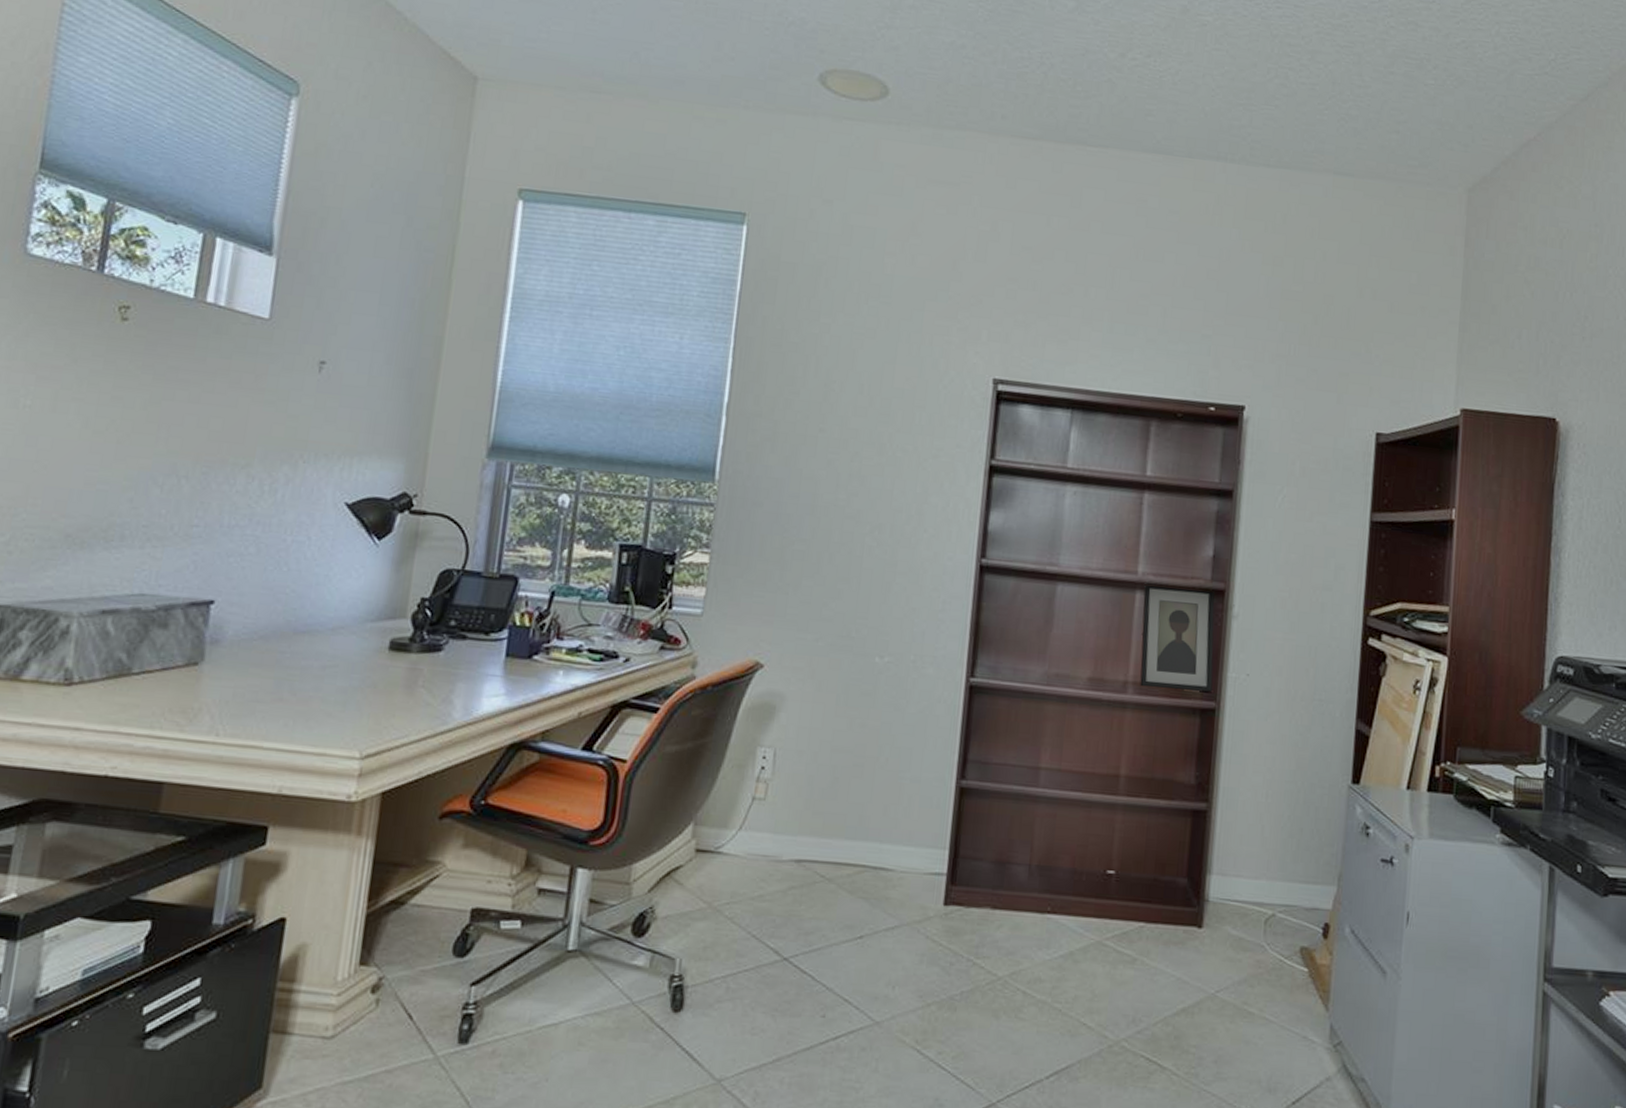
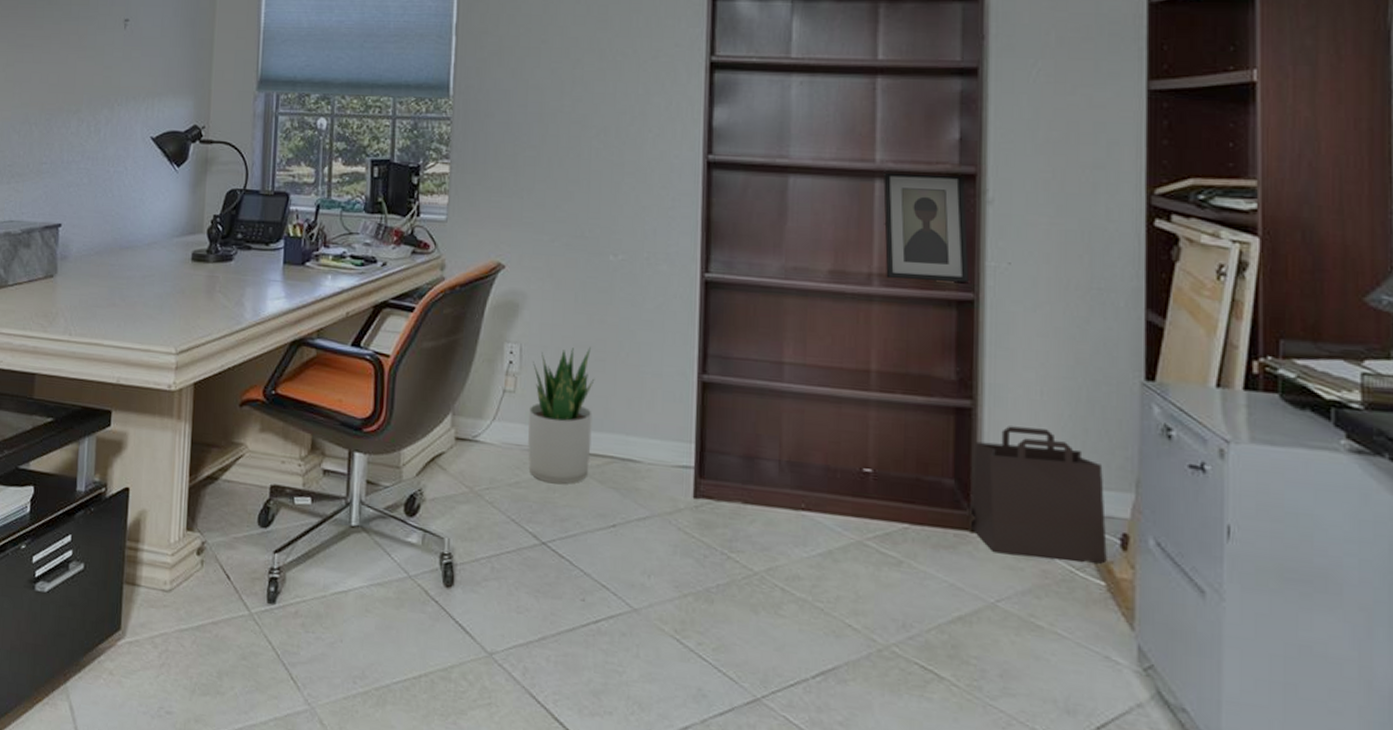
planter: none [774,751,852,896] -> present [528,346,595,485]
shopping bag: none [1198,827,1313,952] -> present [970,426,1107,564]

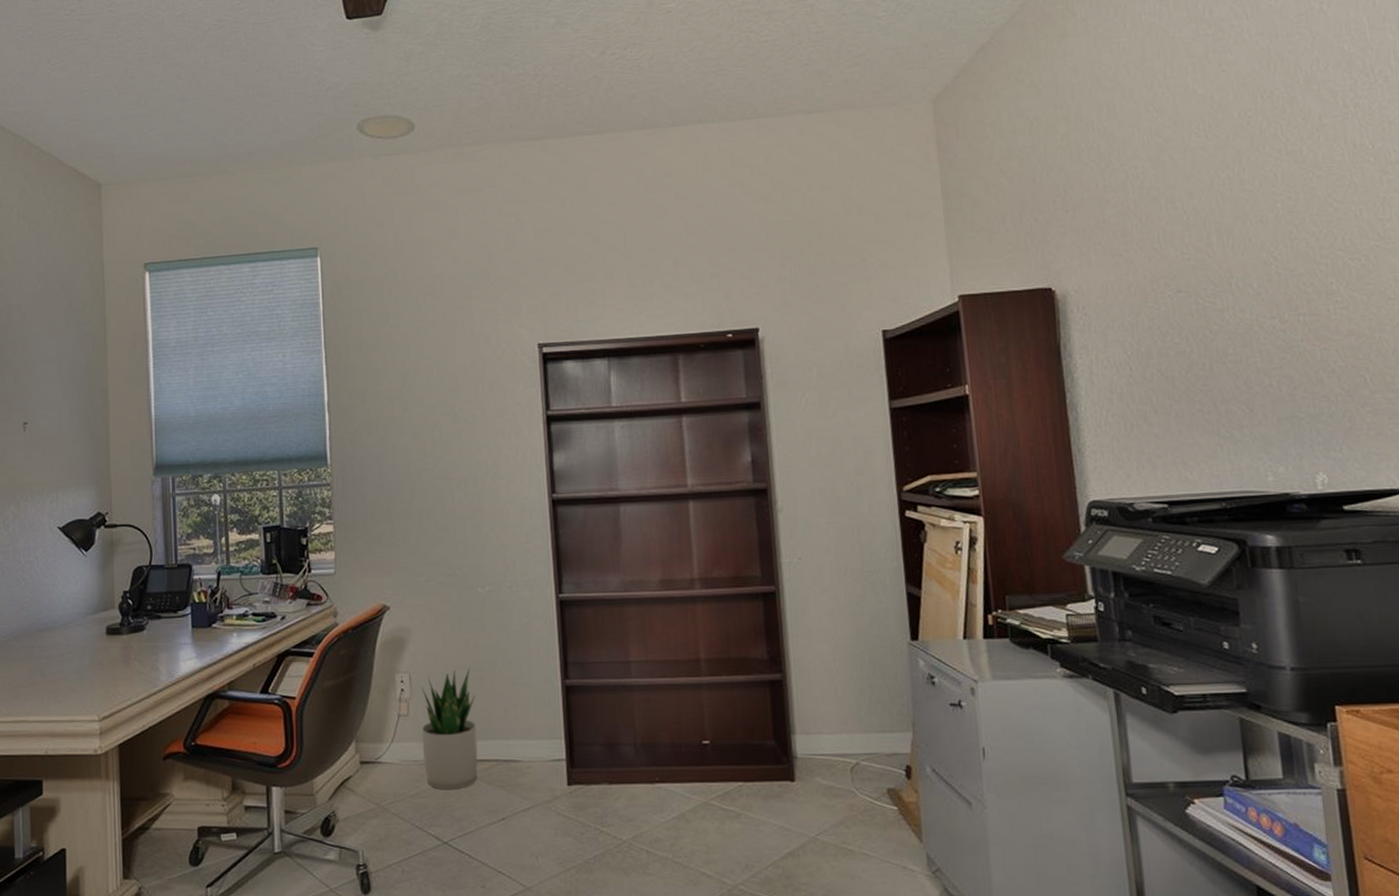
picture frame: present [883,171,969,282] -> none [695,490,770,582]
shopping bag: present [970,426,1107,564] -> none [787,689,897,796]

